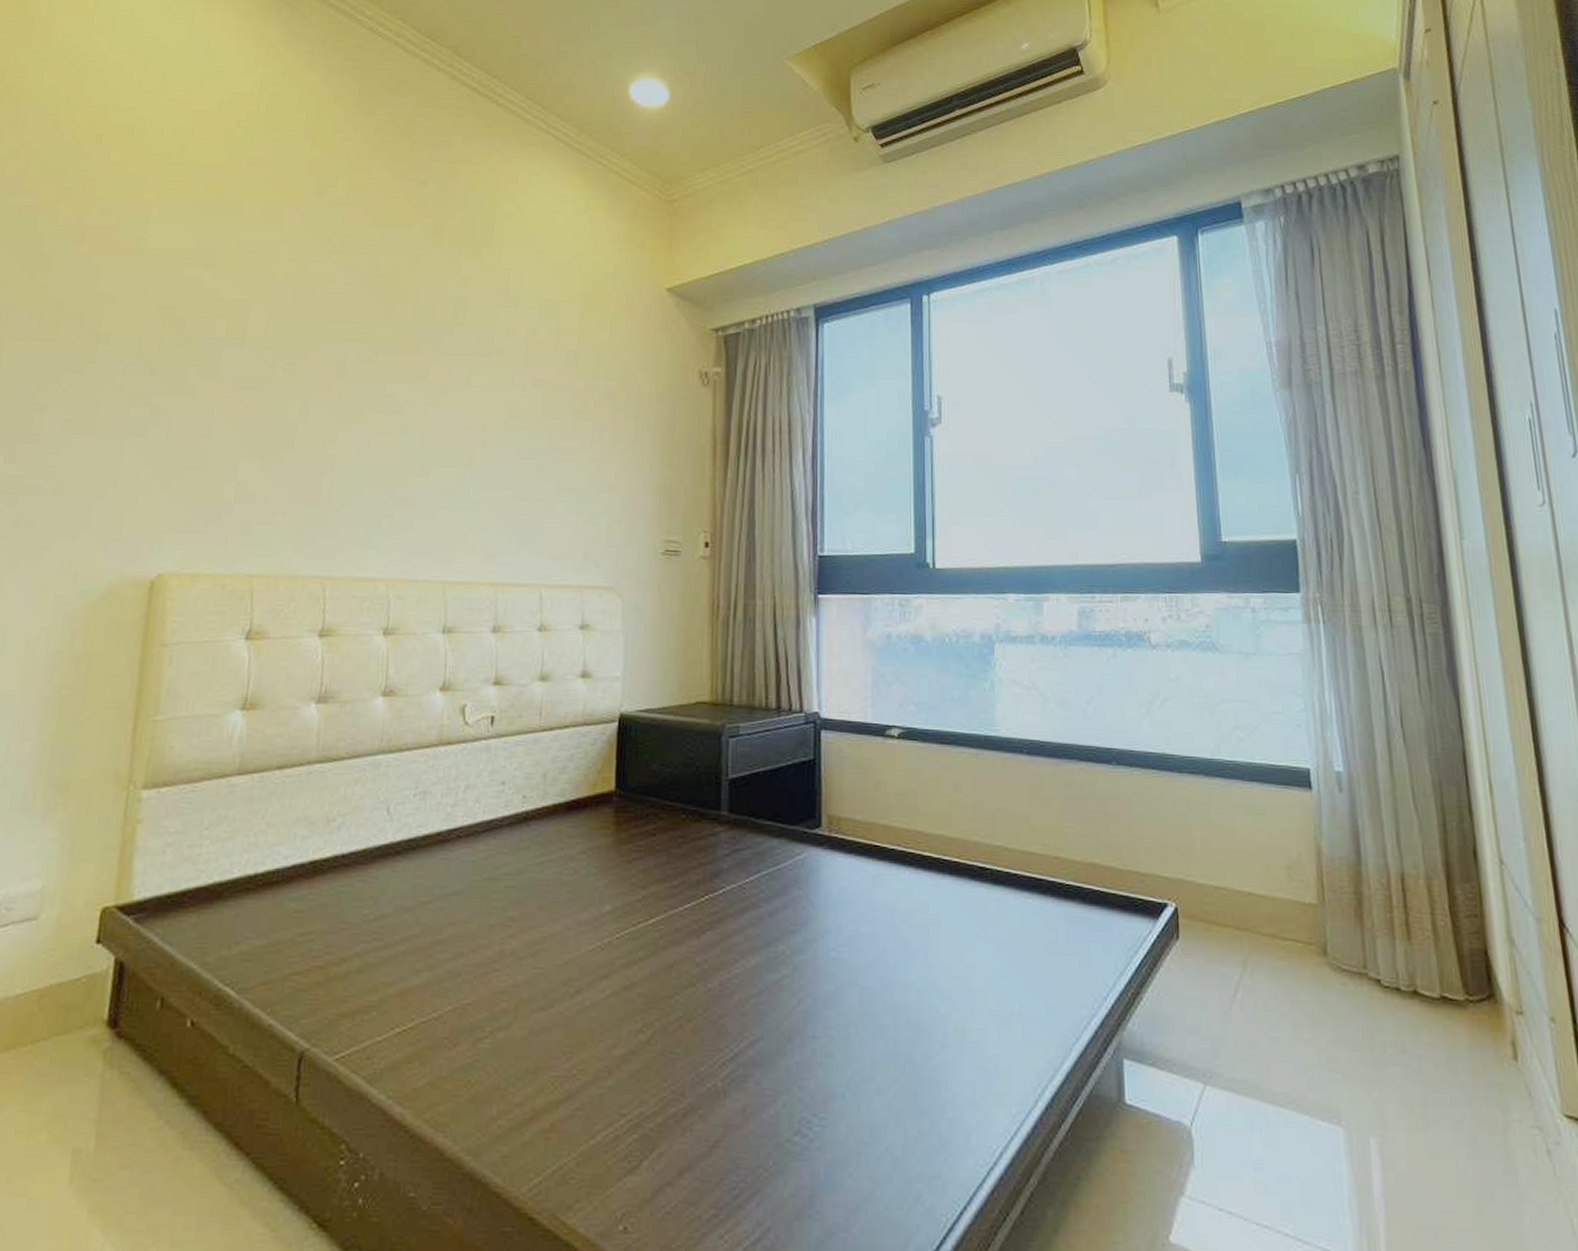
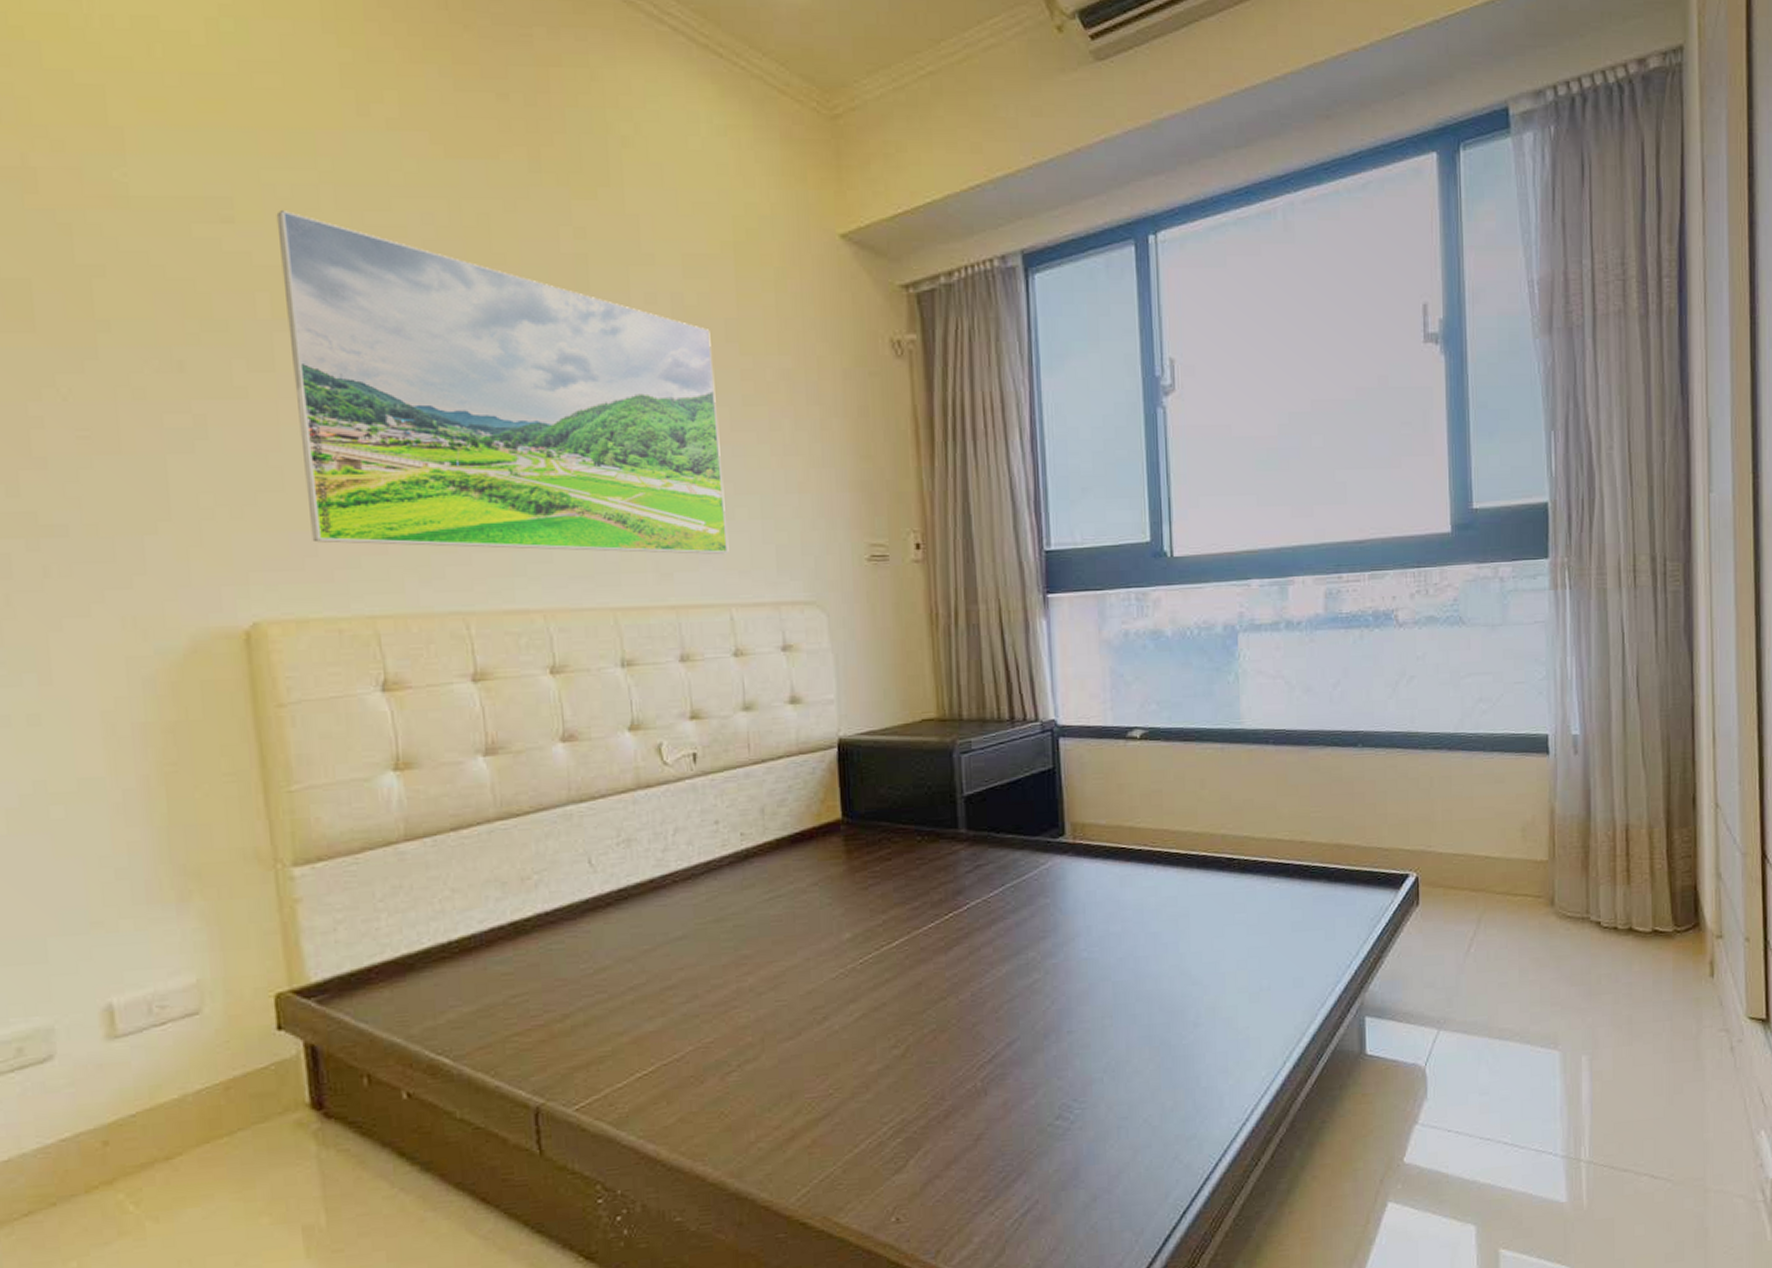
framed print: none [217,260,554,541] -> present [276,211,729,554]

